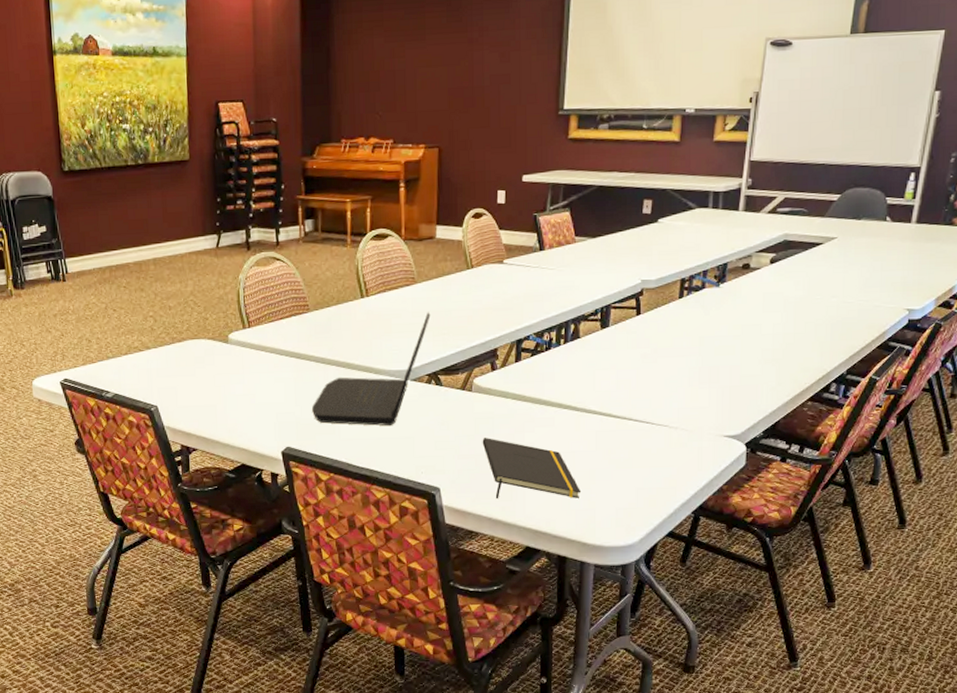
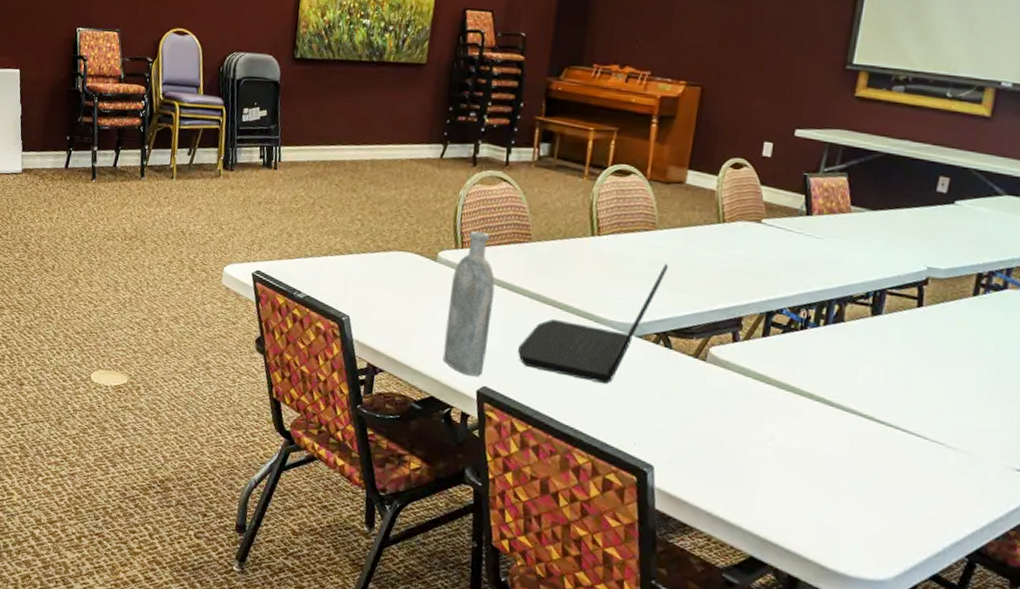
bottle: none [244,309,285,440] -> present [442,230,495,377]
notepad: present [482,438,582,498] -> none [710,417,827,511]

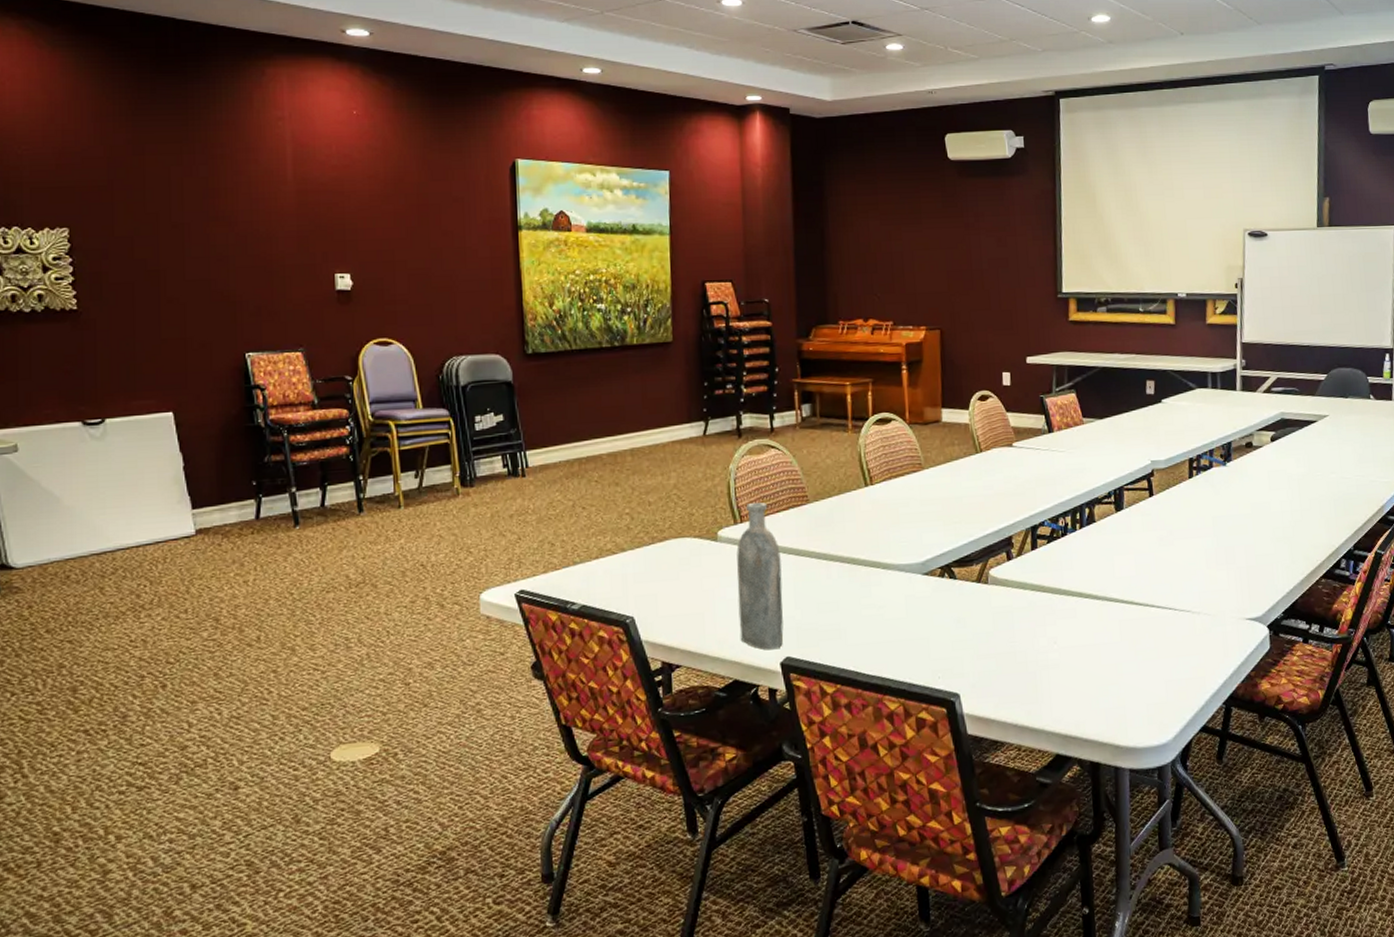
laptop: present [518,263,669,384] -> none [814,500,940,628]

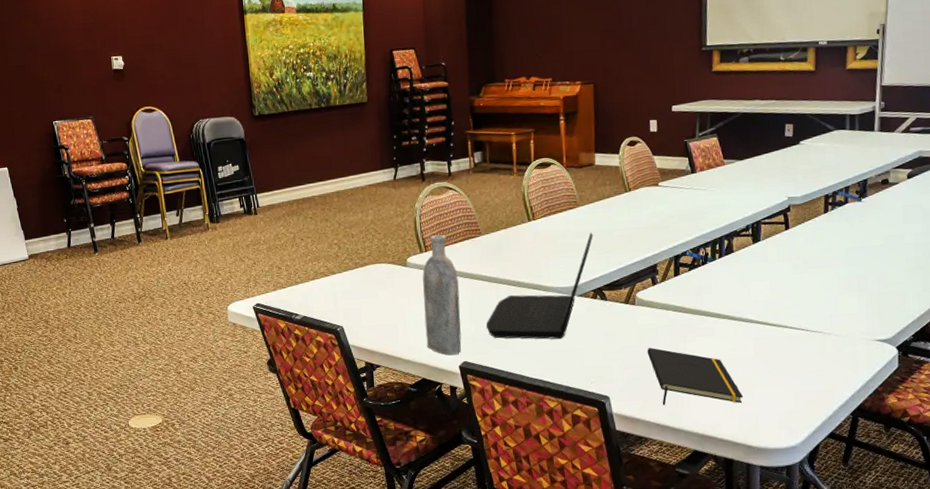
laptop: none [814,500,940,628] -> present [486,232,593,339]
notepad: none [1002,634,1110,702] -> present [647,348,744,405]

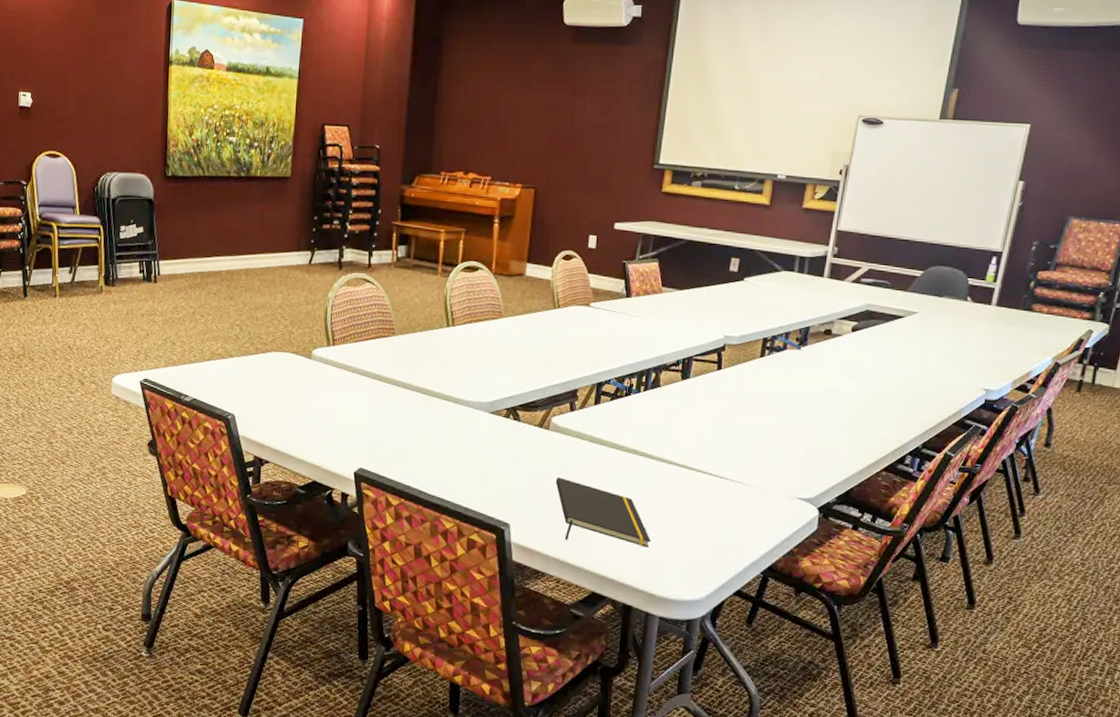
bottle: present [422,234,462,356] -> none [322,328,365,460]
laptop: present [486,232,593,339] -> none [389,347,514,456]

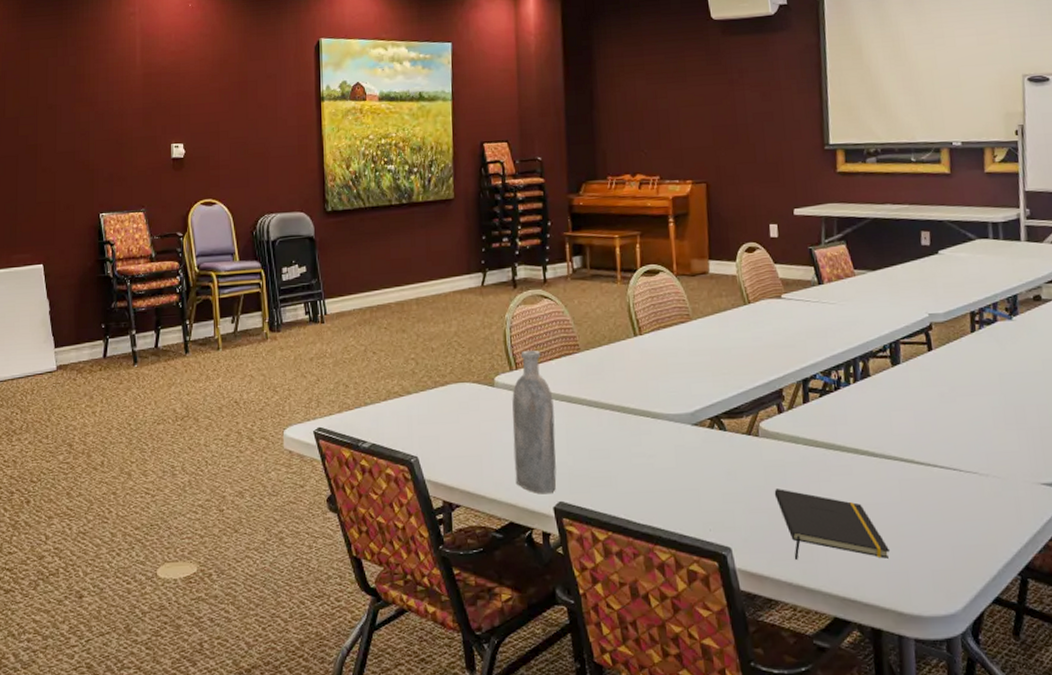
bottle: none [322,328,365,460] -> present [512,349,557,494]

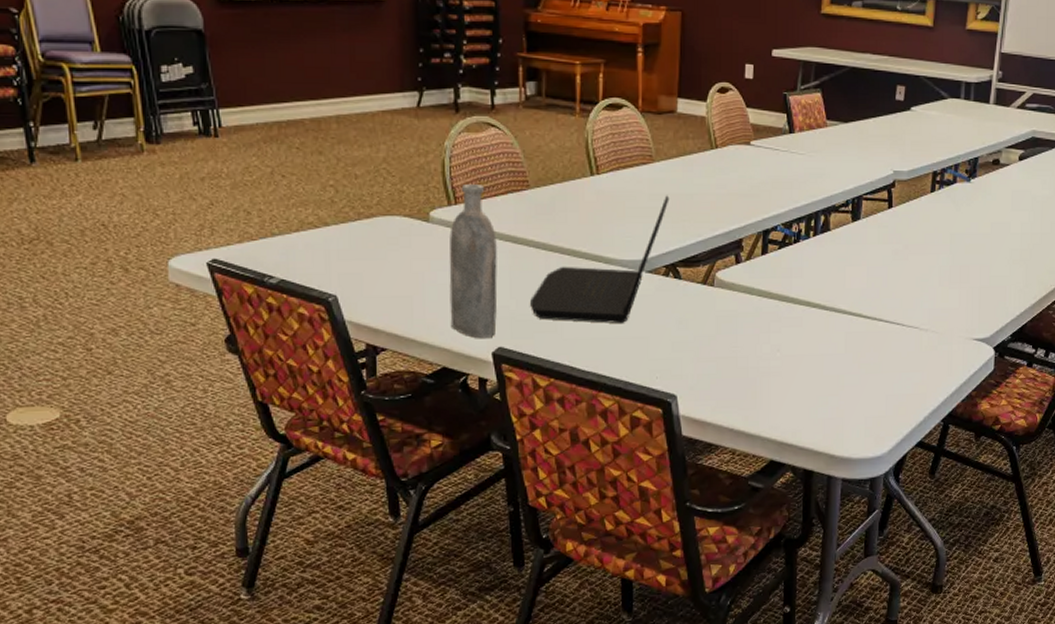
laptop: none [586,350,709,476] -> present [530,195,669,323]
notepad: present [774,489,891,559] -> none [724,338,830,407]

